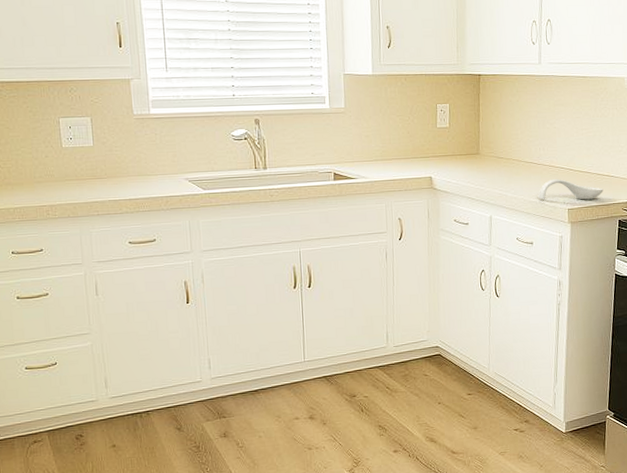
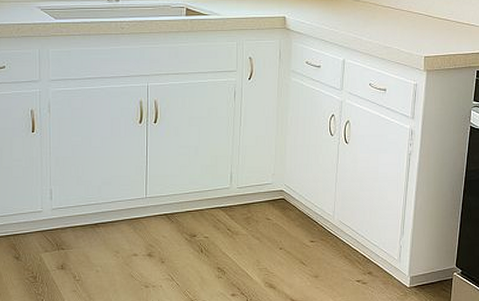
spoon rest: present [538,178,604,200] -> none [394,24,462,48]

